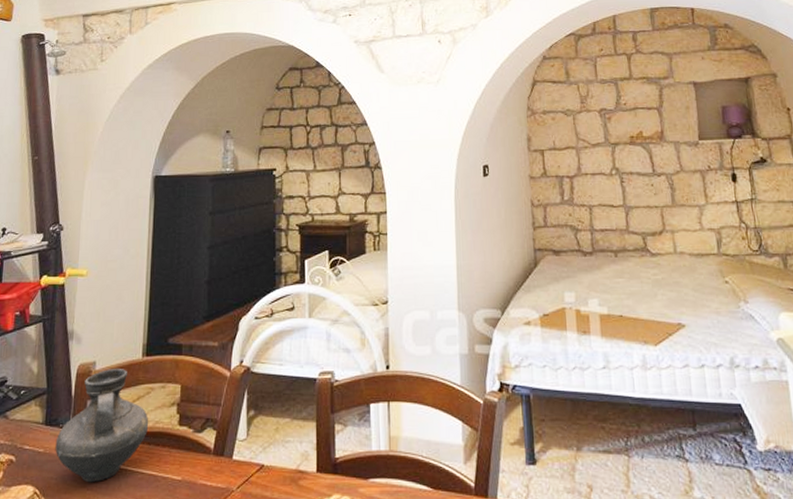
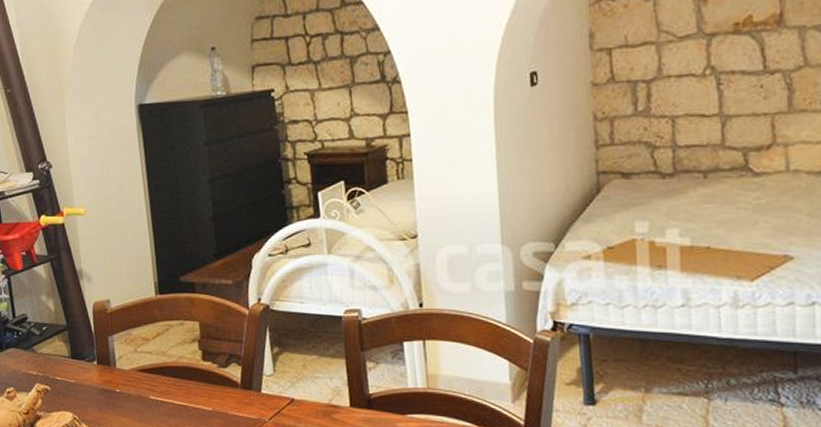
ceramic pitcher: present [55,368,149,483] -> none [84,305,173,411]

